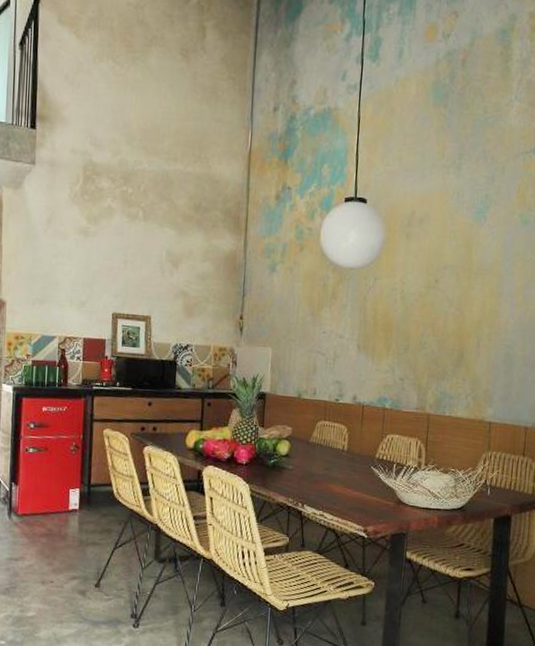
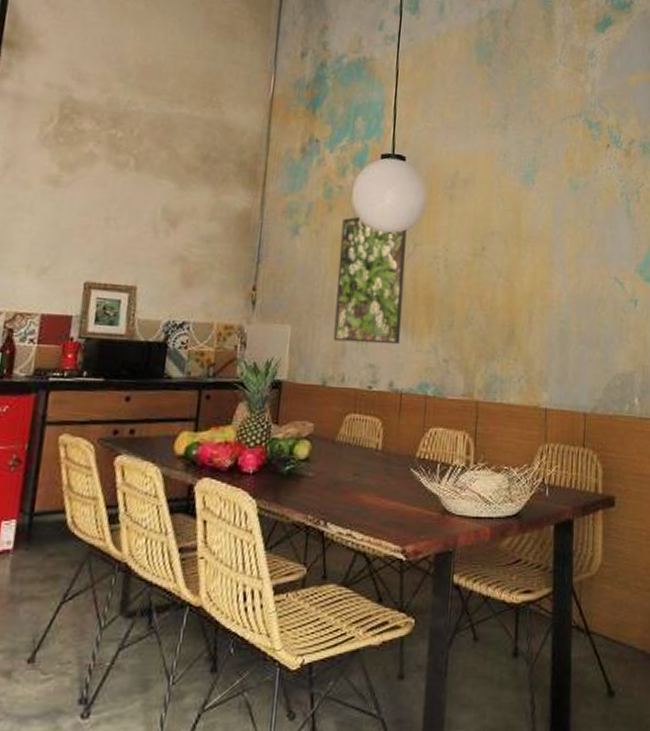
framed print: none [306,254,368,365] -> present [333,216,407,345]

